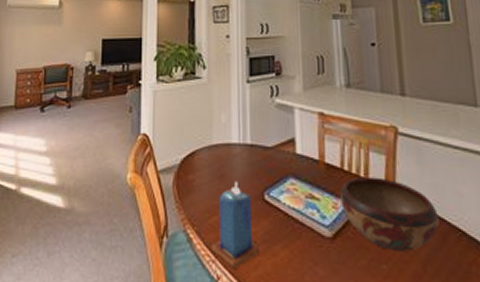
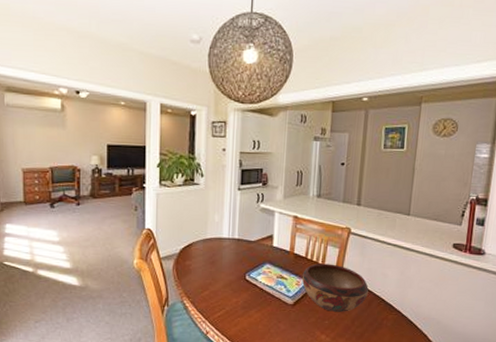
candle: present [210,182,260,268] -> none [201,267,240,326]

